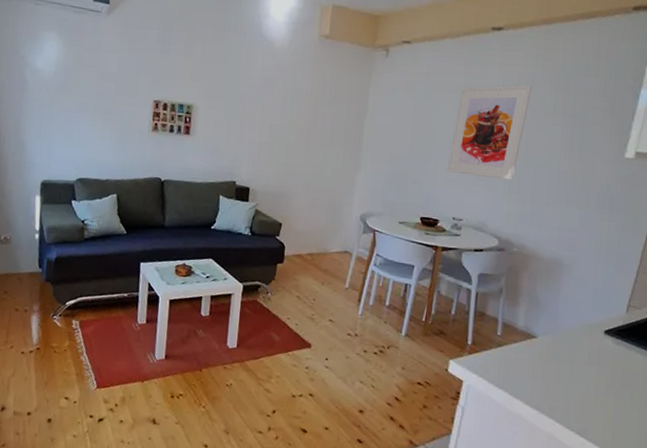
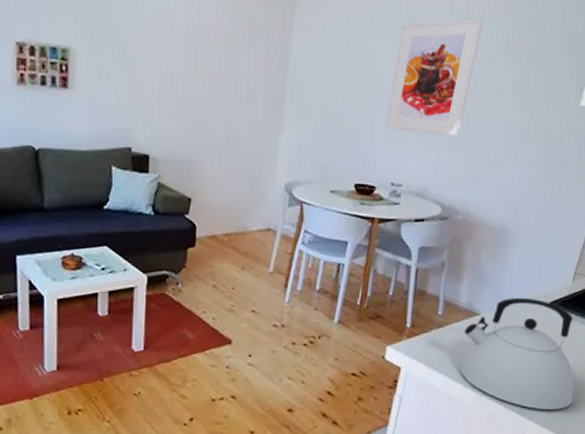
kettle: none [519,324,634,434] -> present [460,297,575,410]

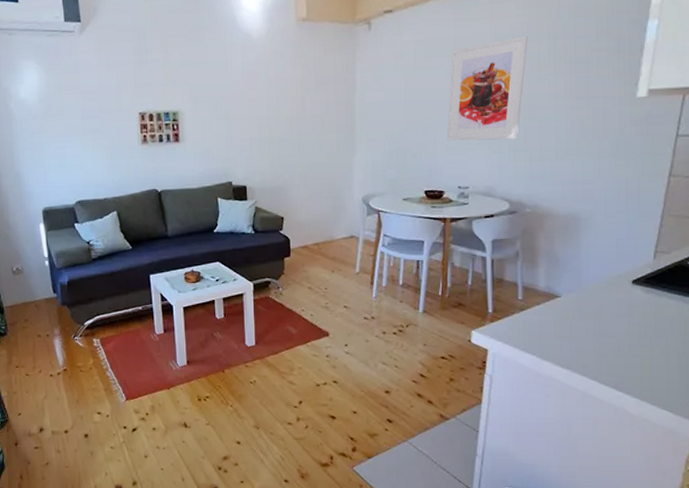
kettle: present [460,297,575,410] -> none [547,278,672,384]

